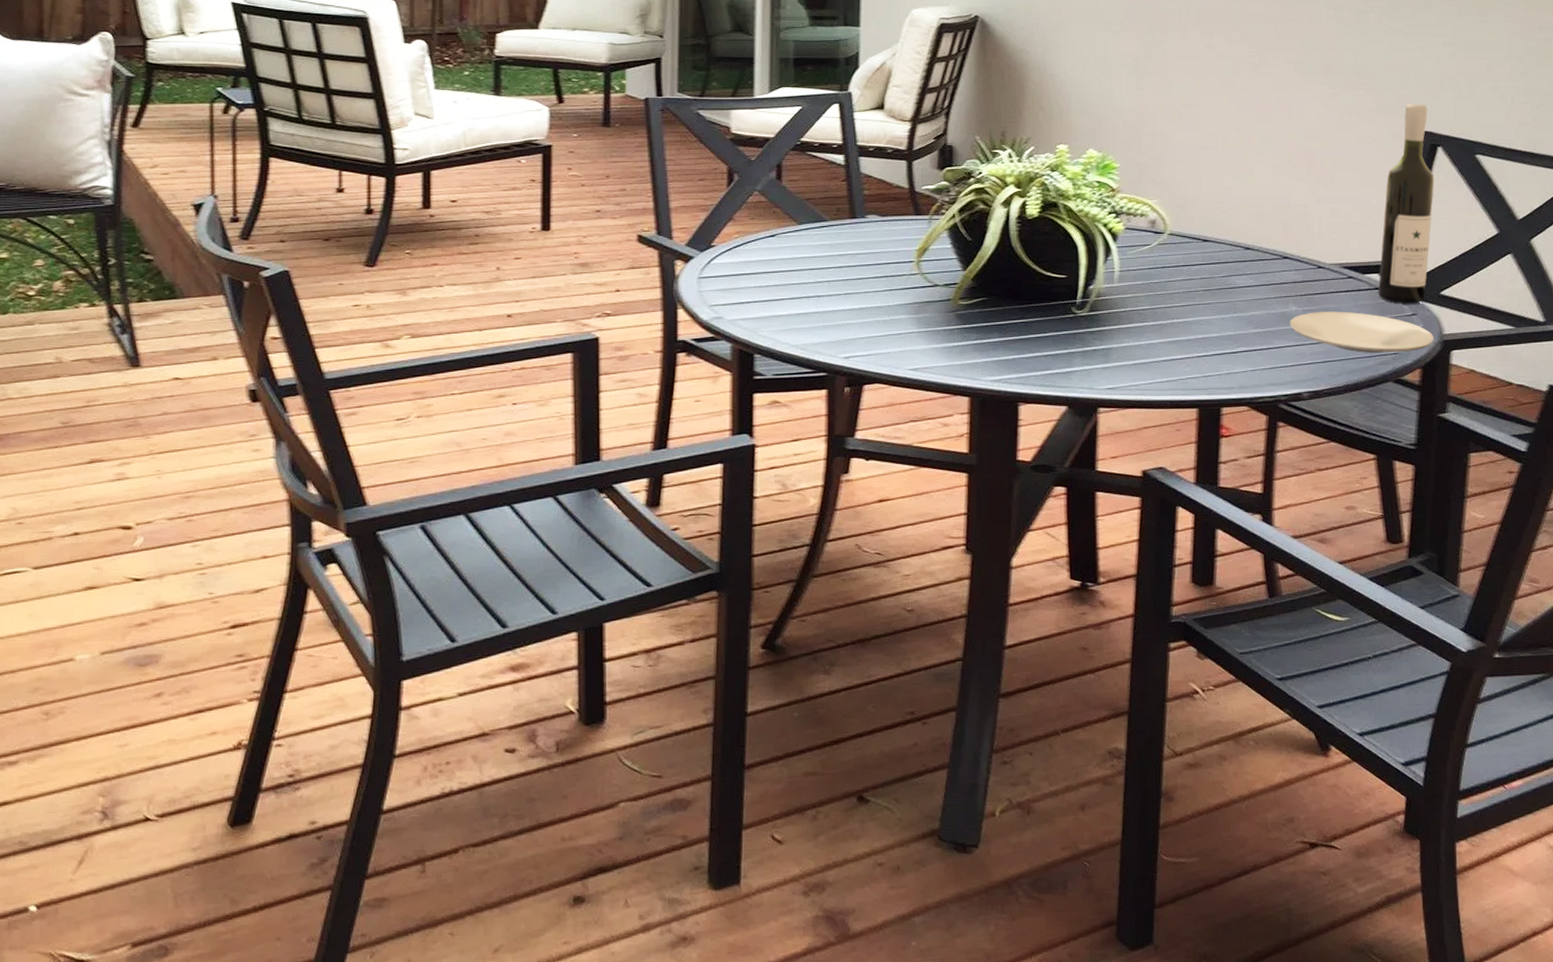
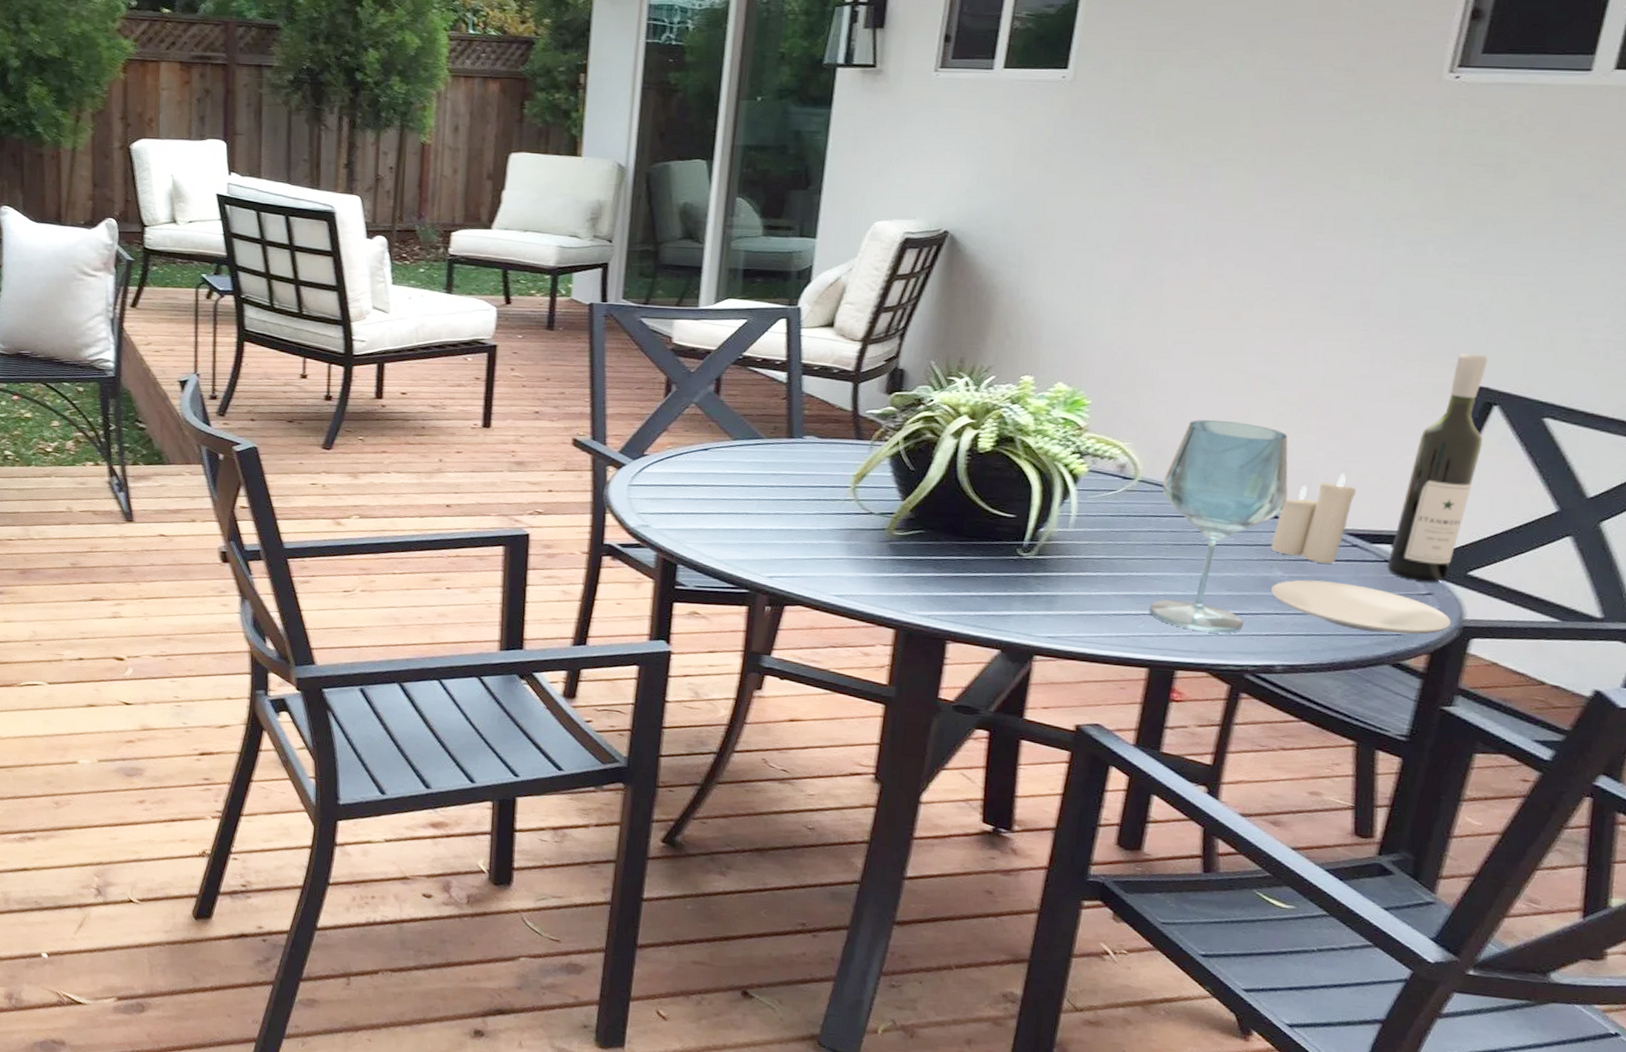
wine glass: none [1188,174,1292,369] -> present [1148,419,1289,634]
candle: none [1284,213,1344,295] -> present [1270,472,1356,564]

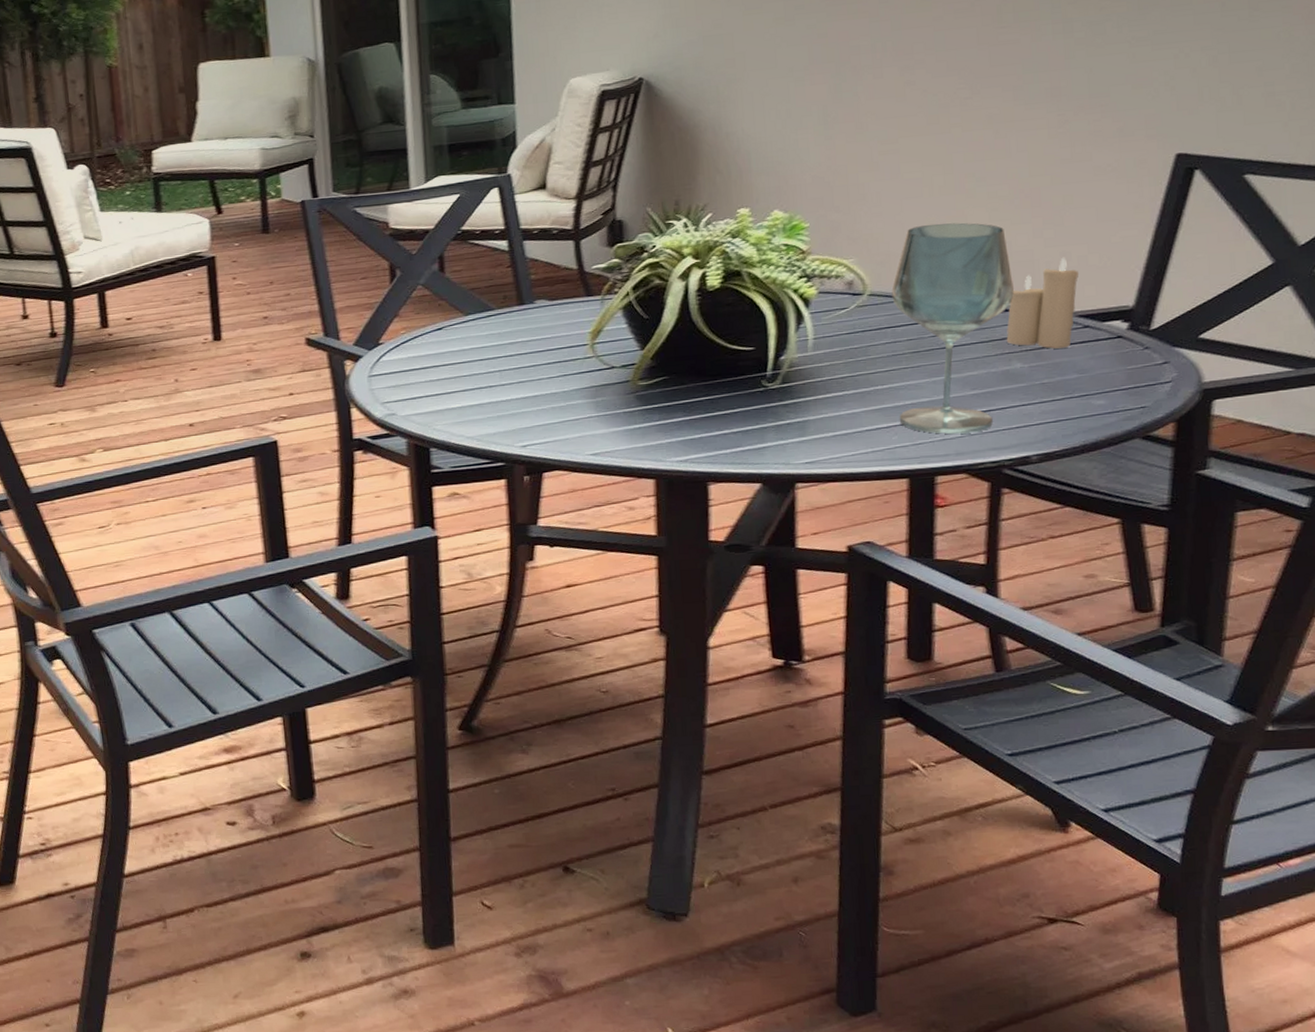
plate: present [1271,579,1451,635] -> none [1014,364,1191,409]
bottle: present [1386,353,1488,582] -> none [1120,122,1191,352]

